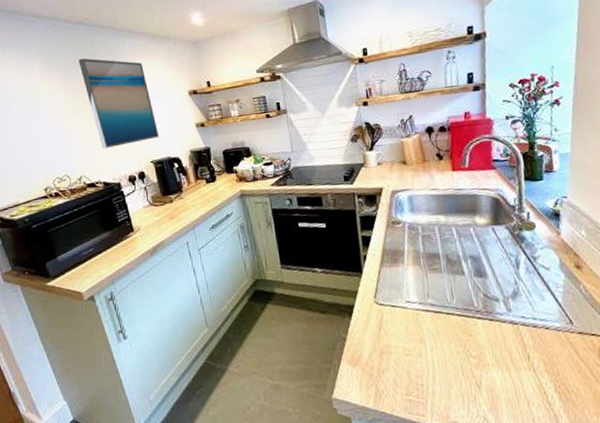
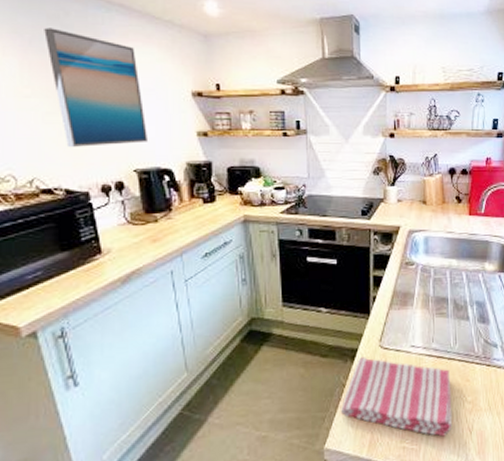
dish towel: none [343,313,459,391] -> present [340,357,453,437]

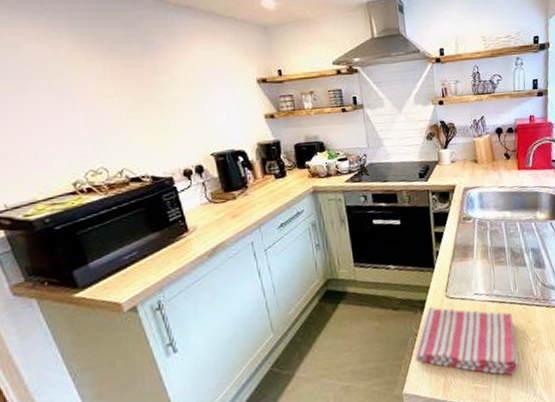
wall art: present [44,27,147,147] -> none [121,33,221,138]

